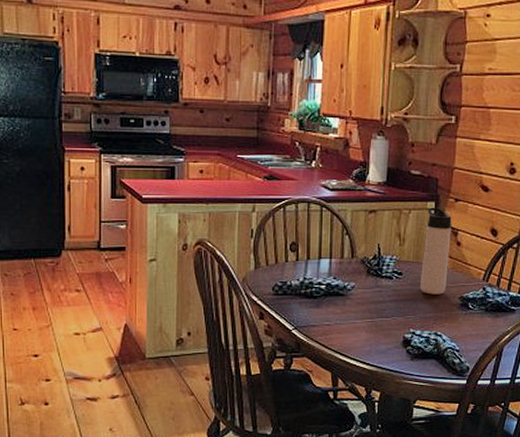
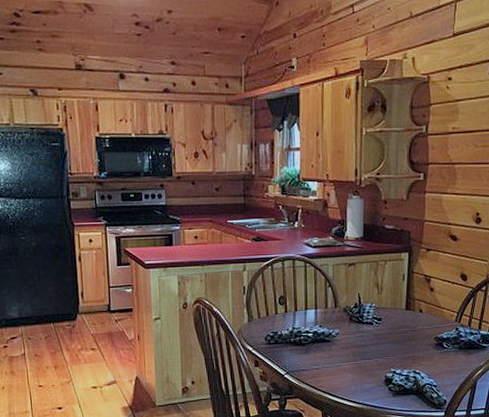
thermos bottle: present [420,207,452,295] -> none [398,257,424,337]

